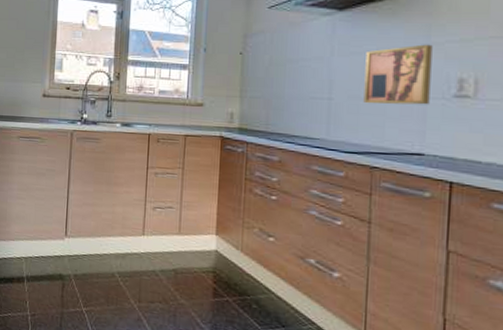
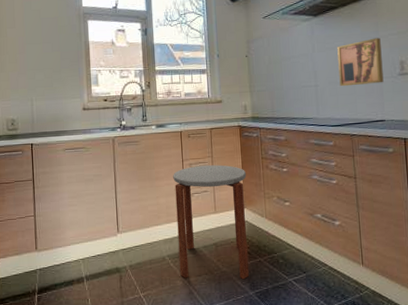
side table: none [129,176,224,319] -> present [173,165,249,280]

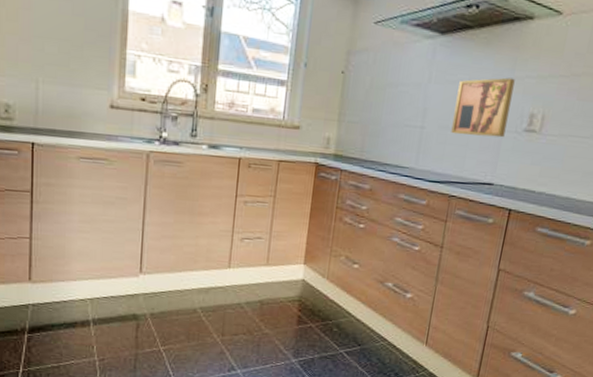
side table: present [173,165,249,280] -> none [212,205,314,345]

